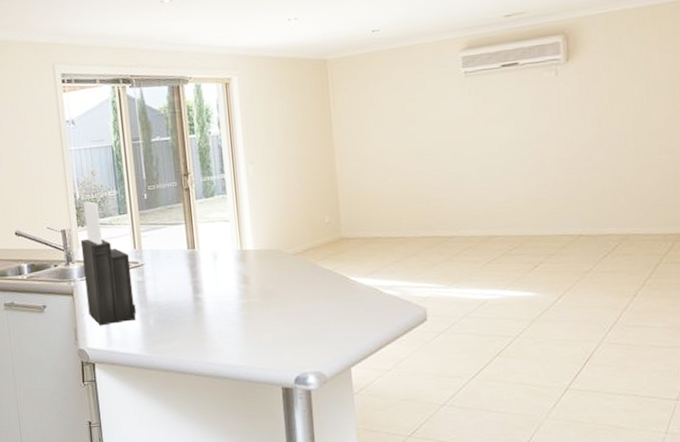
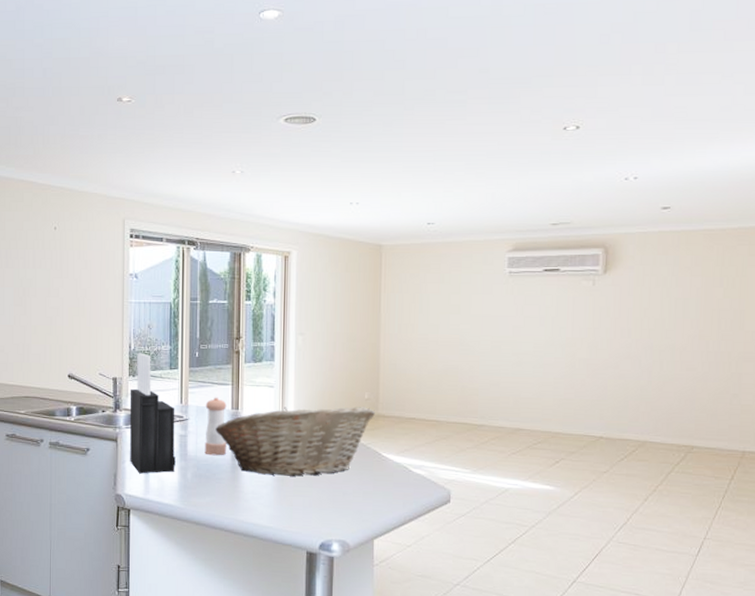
pepper shaker: none [160,238,188,299] -> present [204,397,227,456]
fruit basket: none [173,231,339,313] -> present [215,407,376,476]

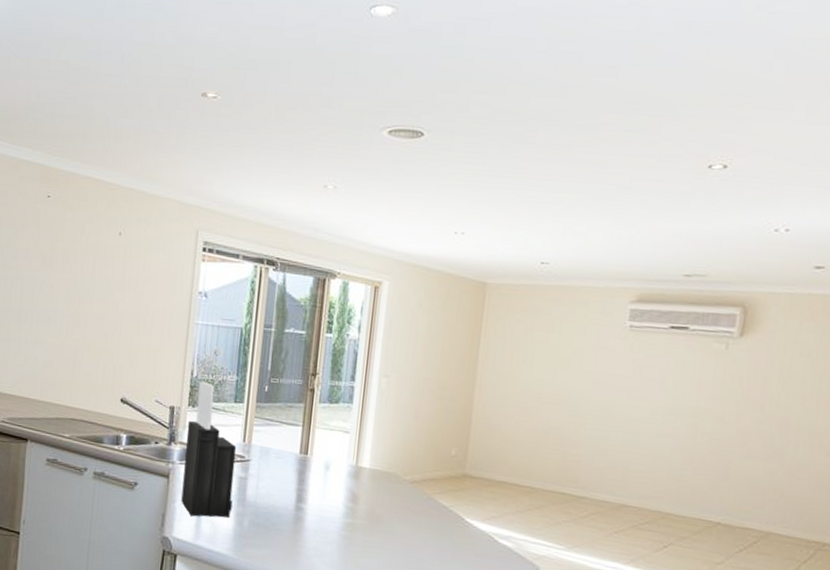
pepper shaker: present [204,397,227,456] -> none [265,438,295,505]
fruit basket: present [215,407,376,476] -> none [279,456,463,537]

